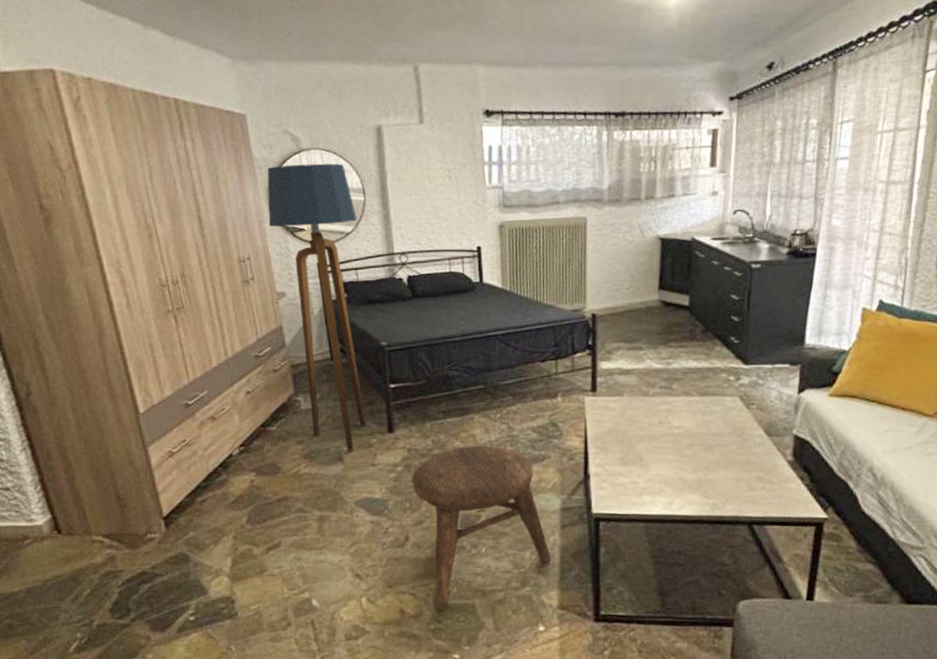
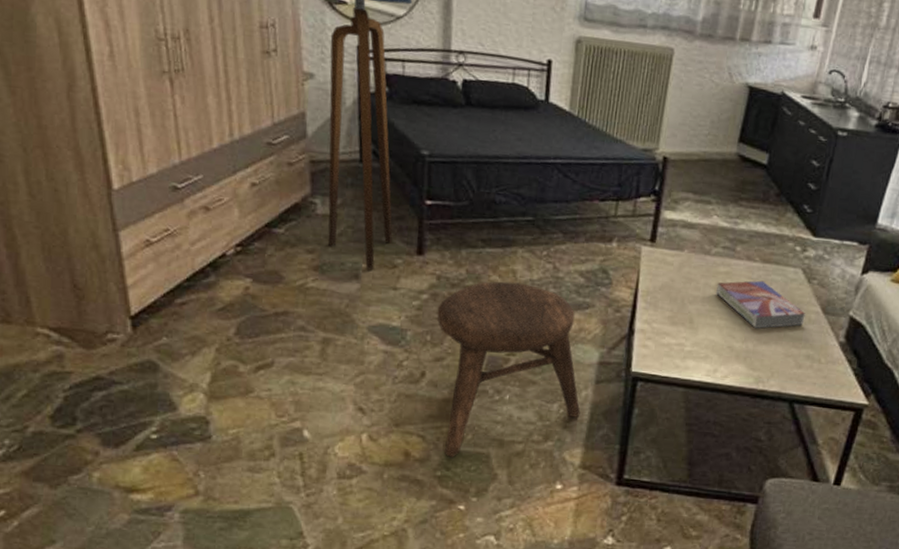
textbook: none [660,413,750,458] -> present [716,280,806,329]

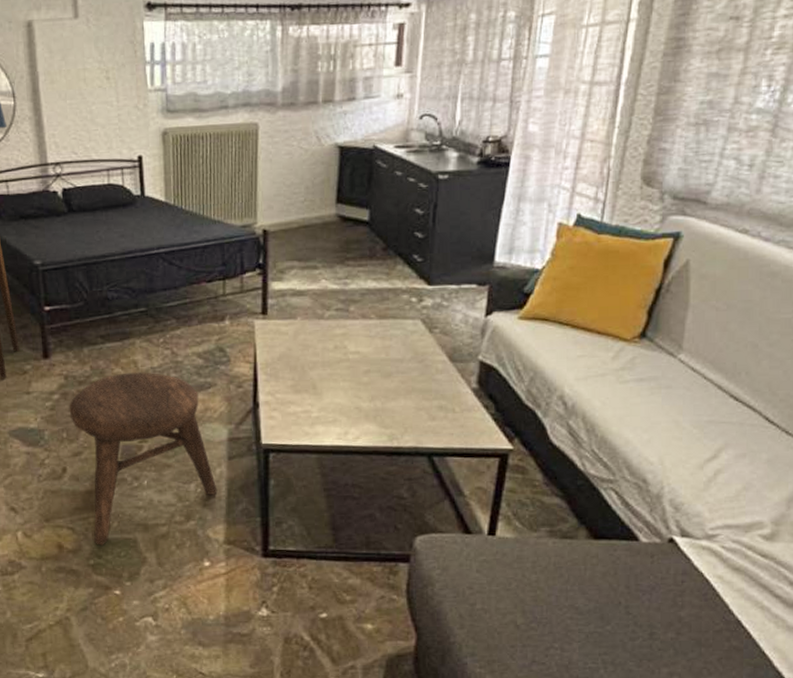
textbook: present [716,280,806,329] -> none [335,337,432,385]

